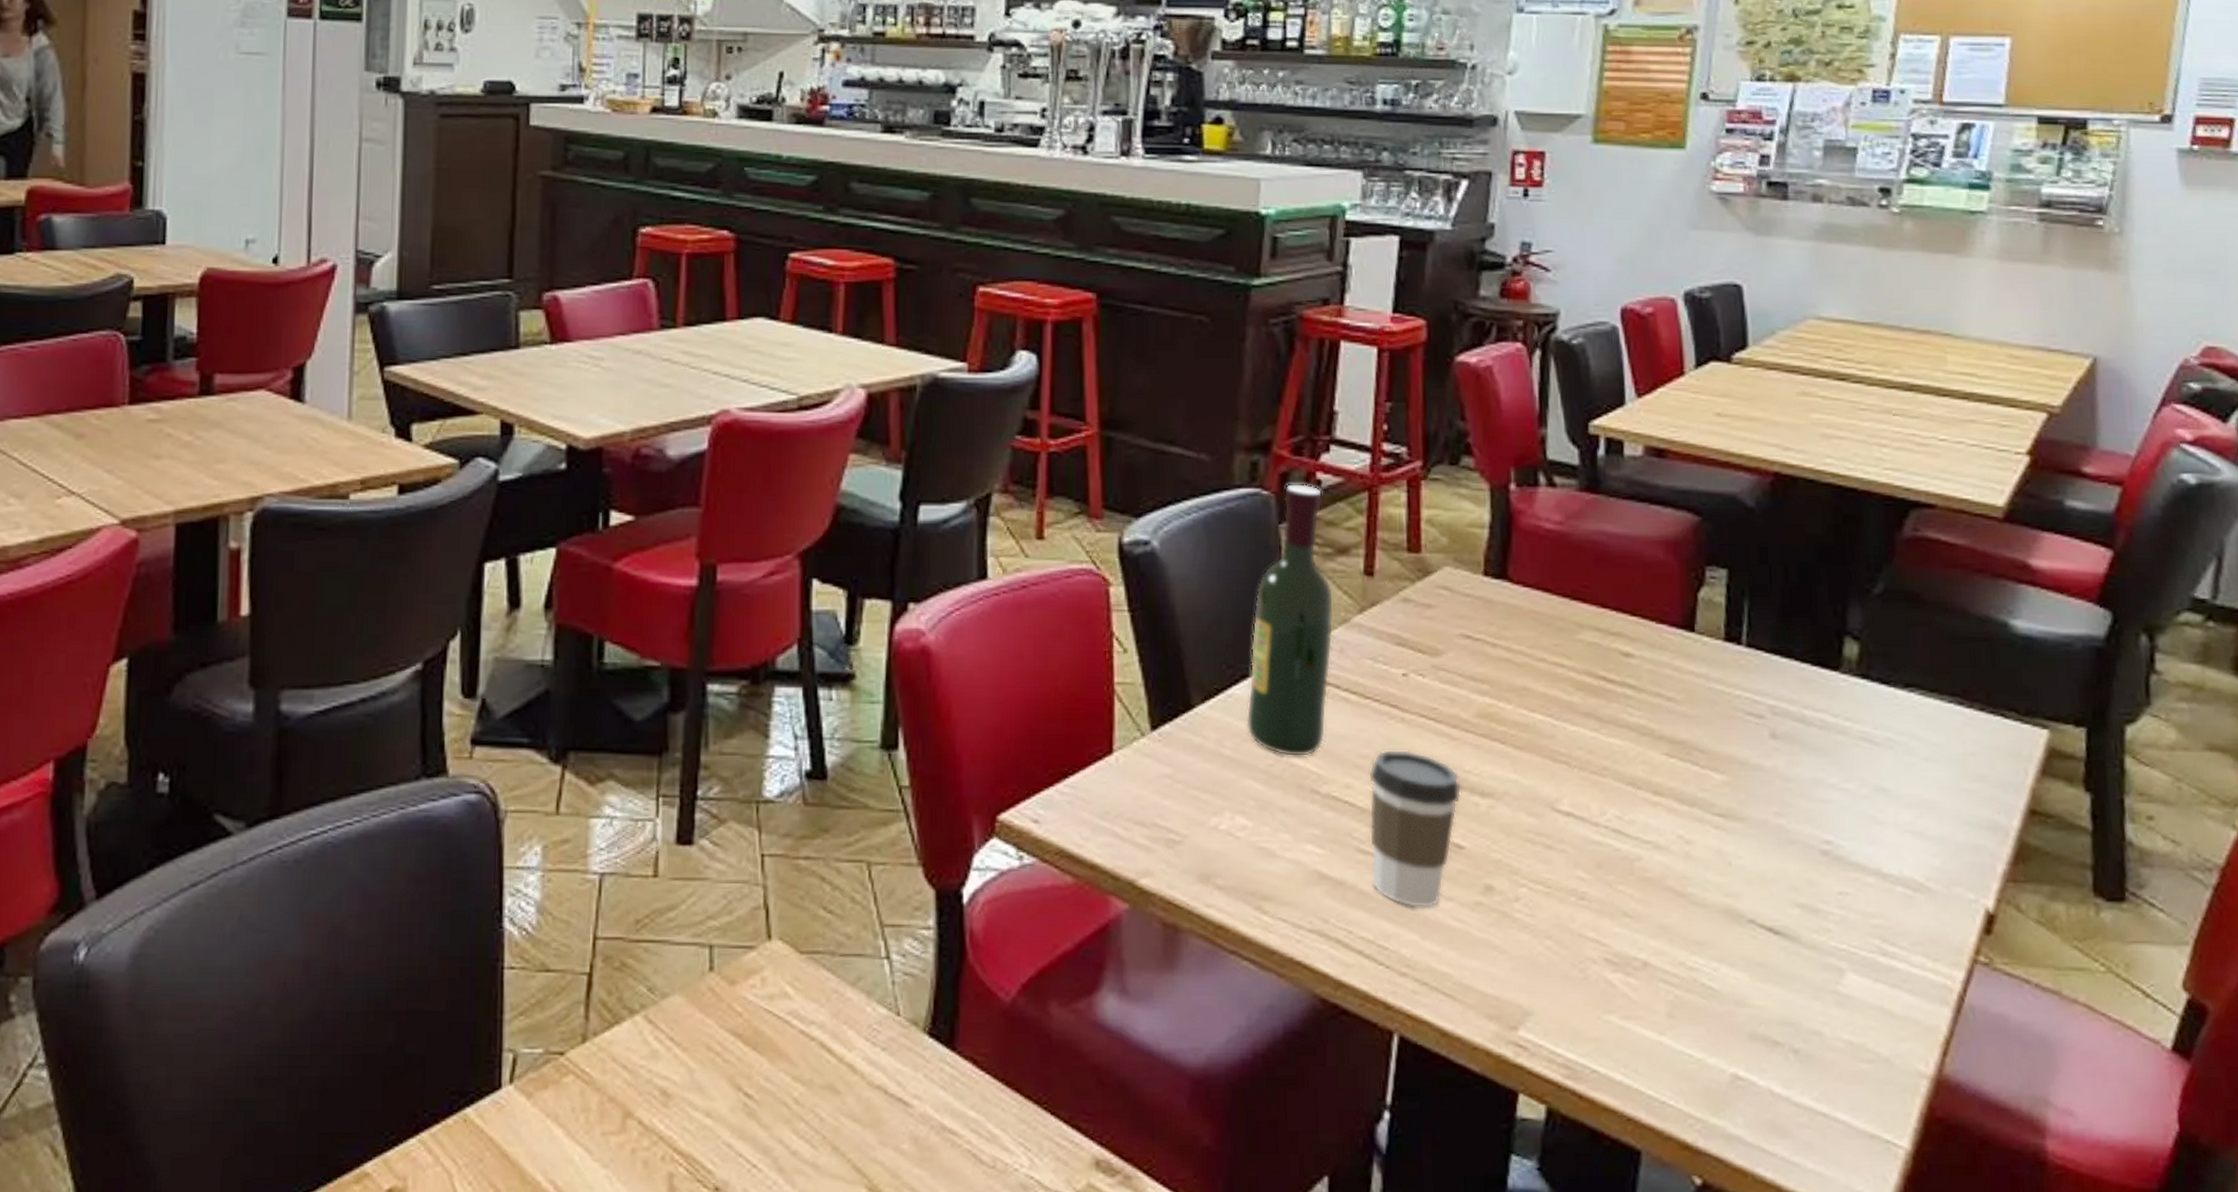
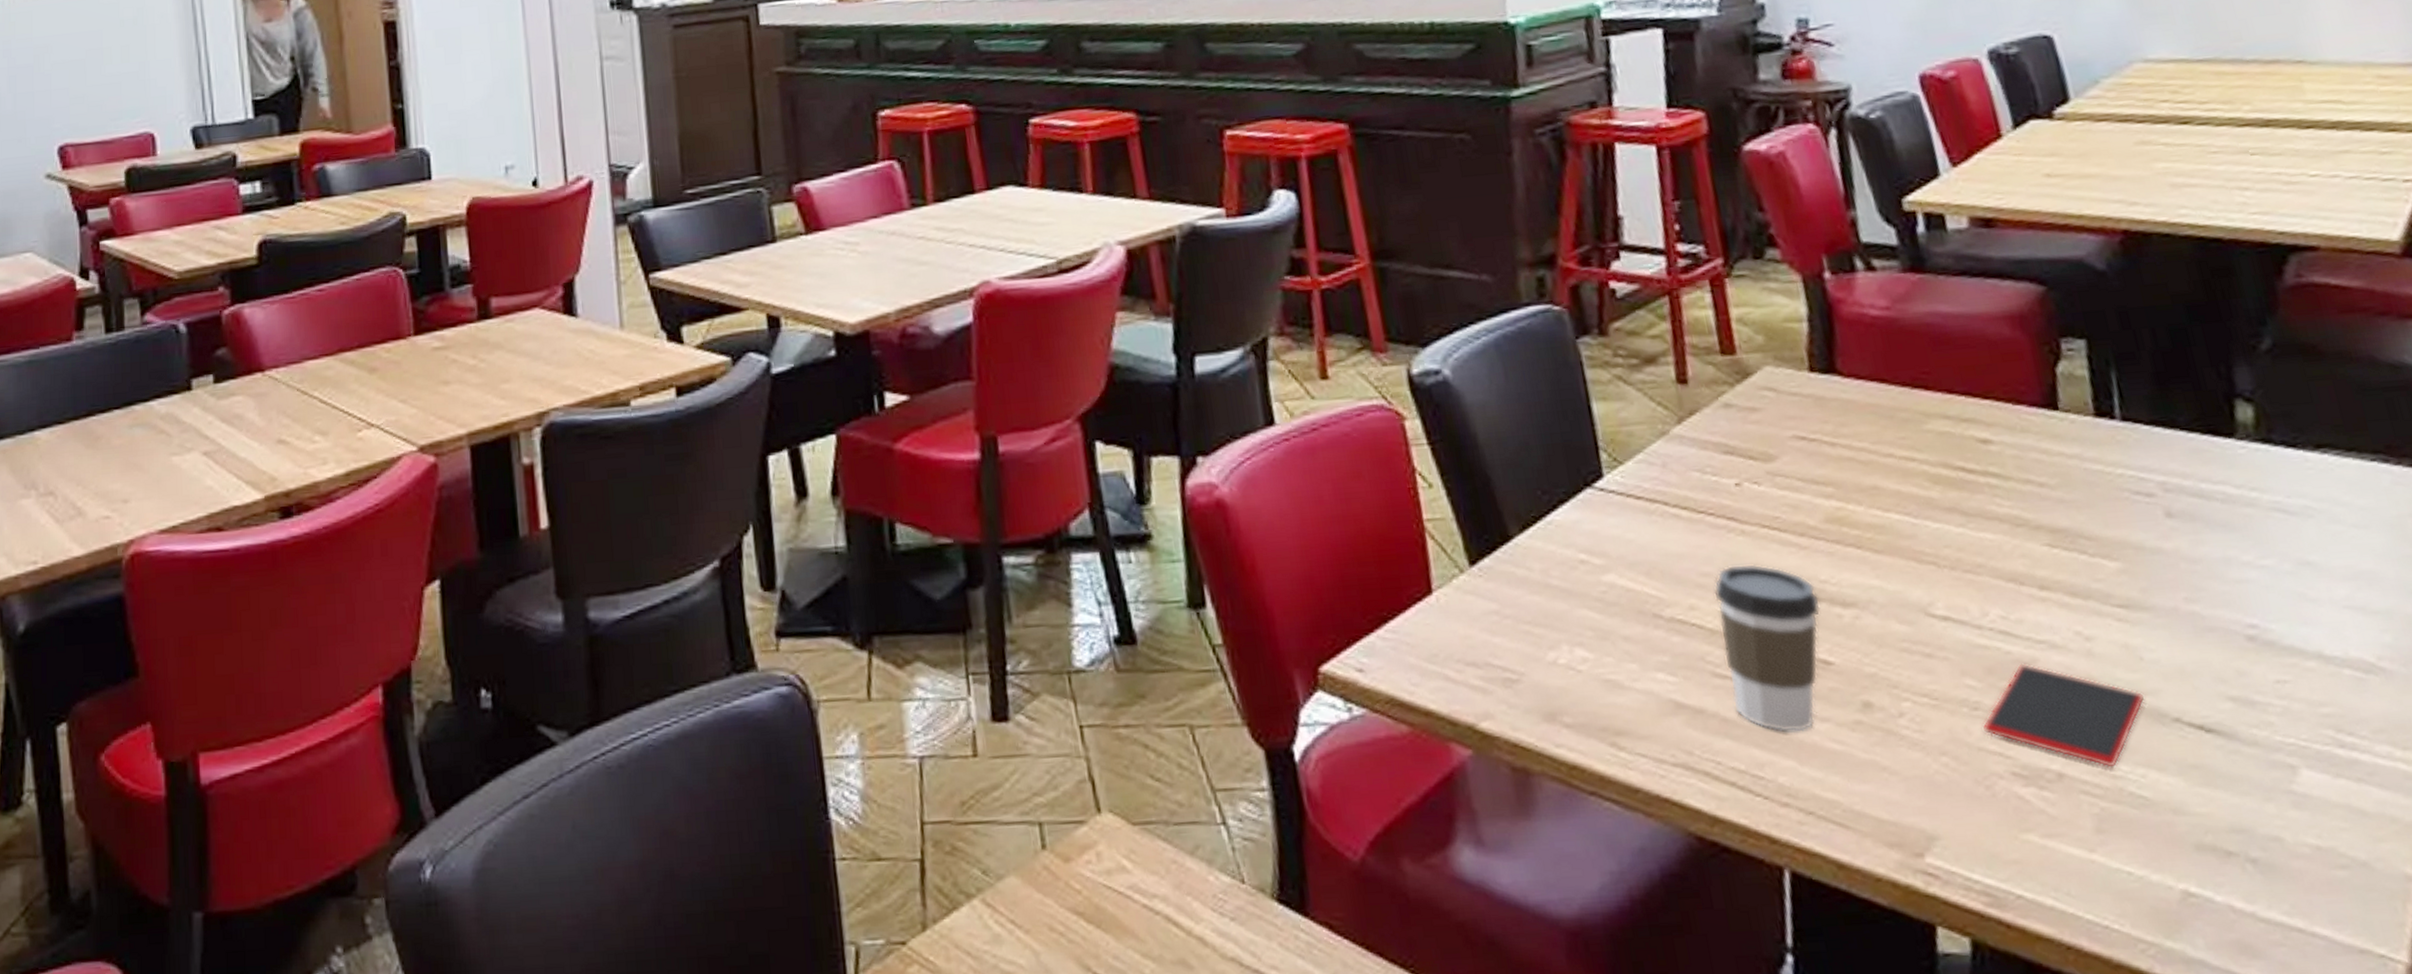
wine bottle: present [1246,483,1335,757] -> none [1562,294,1660,582]
smartphone: none [1585,860,1728,960] -> present [1982,663,2145,768]

